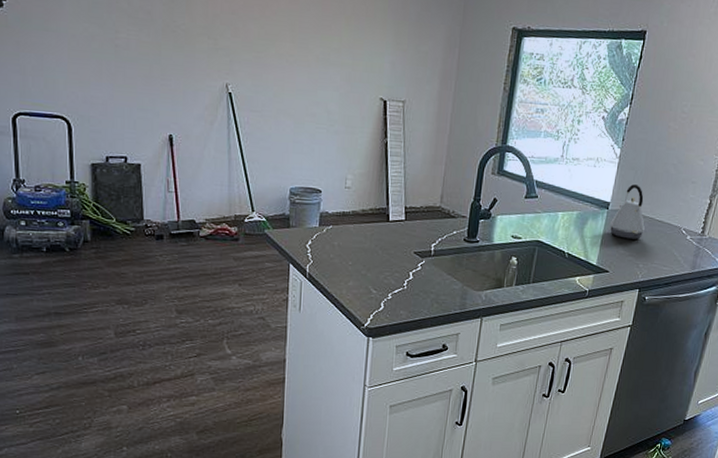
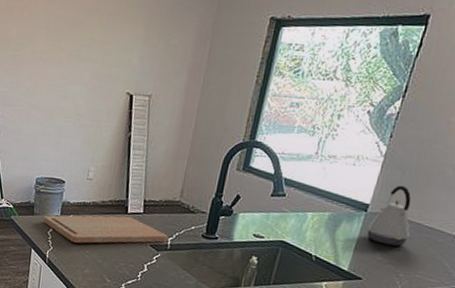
cutting board: none [301,224,431,255] -> present [43,215,168,244]

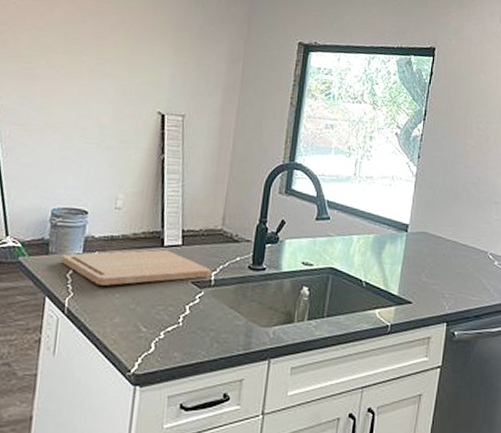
kettle: present [367,186,412,246] -> none [410,205,448,266]

